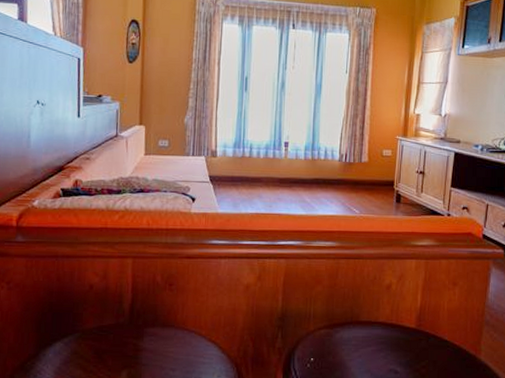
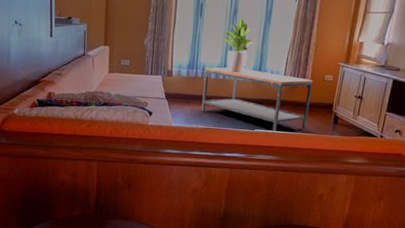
coffee table: none [250,144,371,214] -> present [201,67,313,132]
potted plant: none [269,91,304,151] -> present [221,18,253,73]

